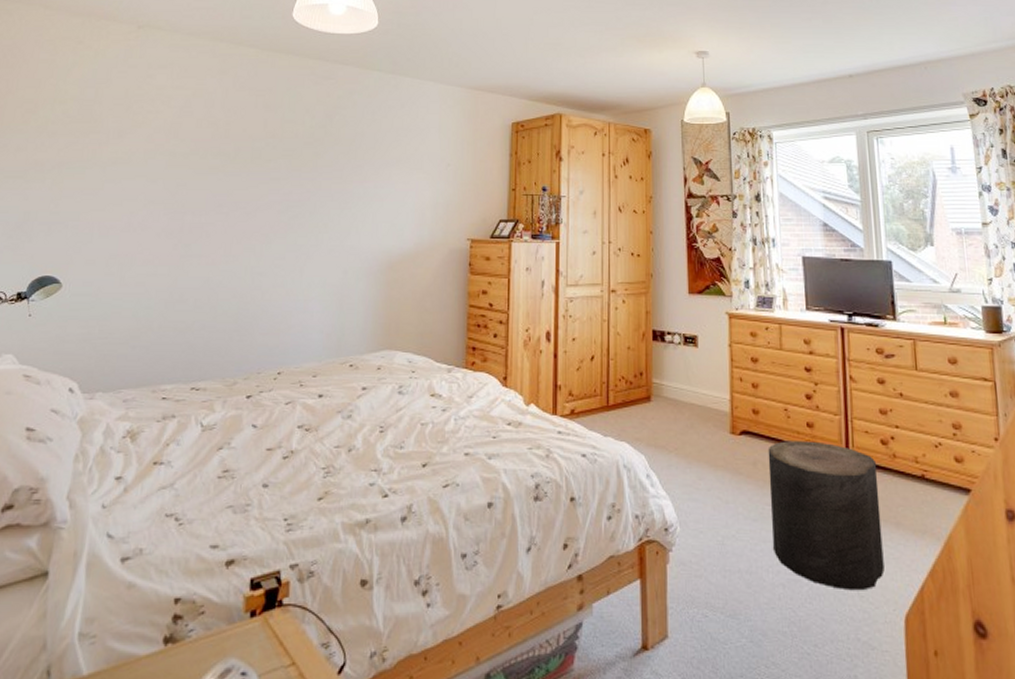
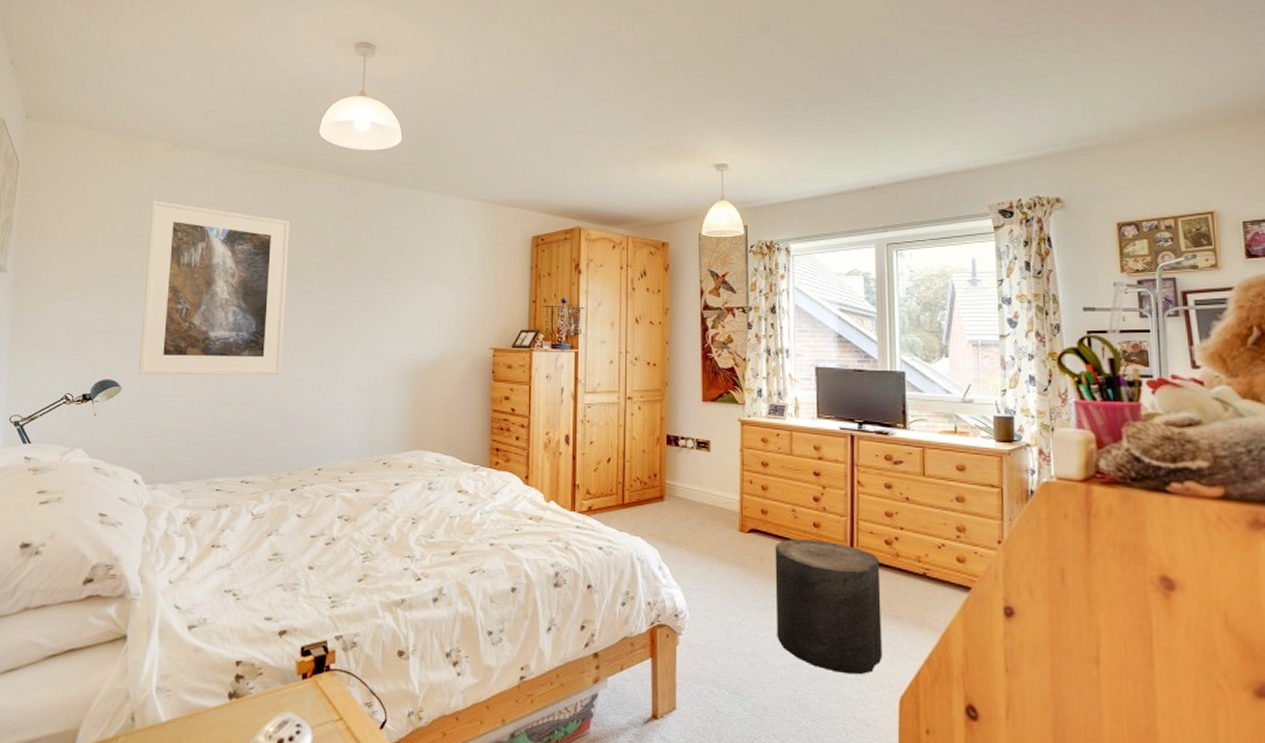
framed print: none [83,83,257,271] -> present [139,200,290,375]

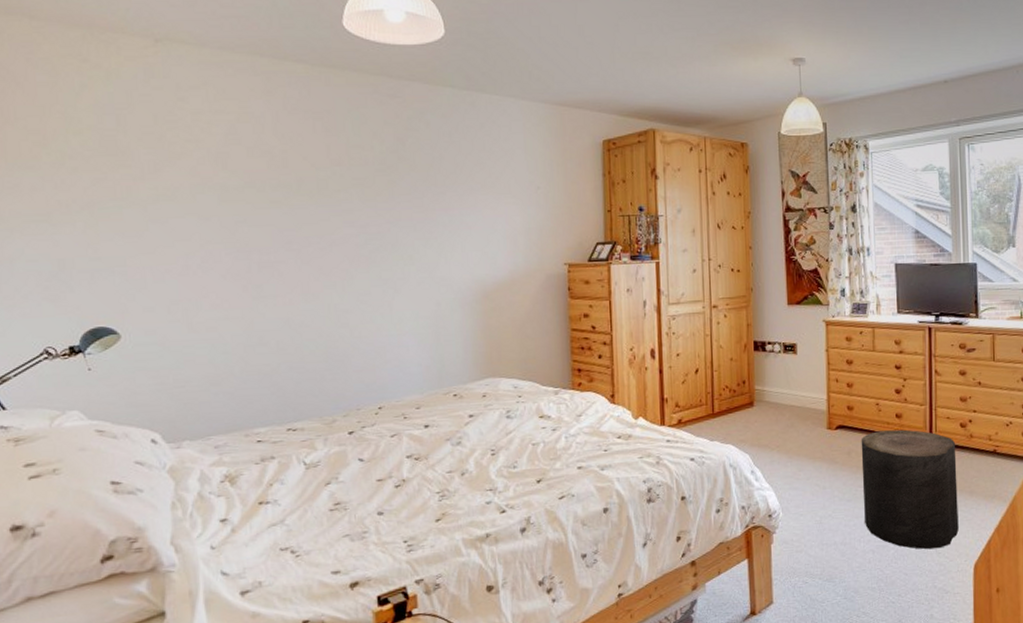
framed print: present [139,200,290,375] -> none [132,108,325,319]

